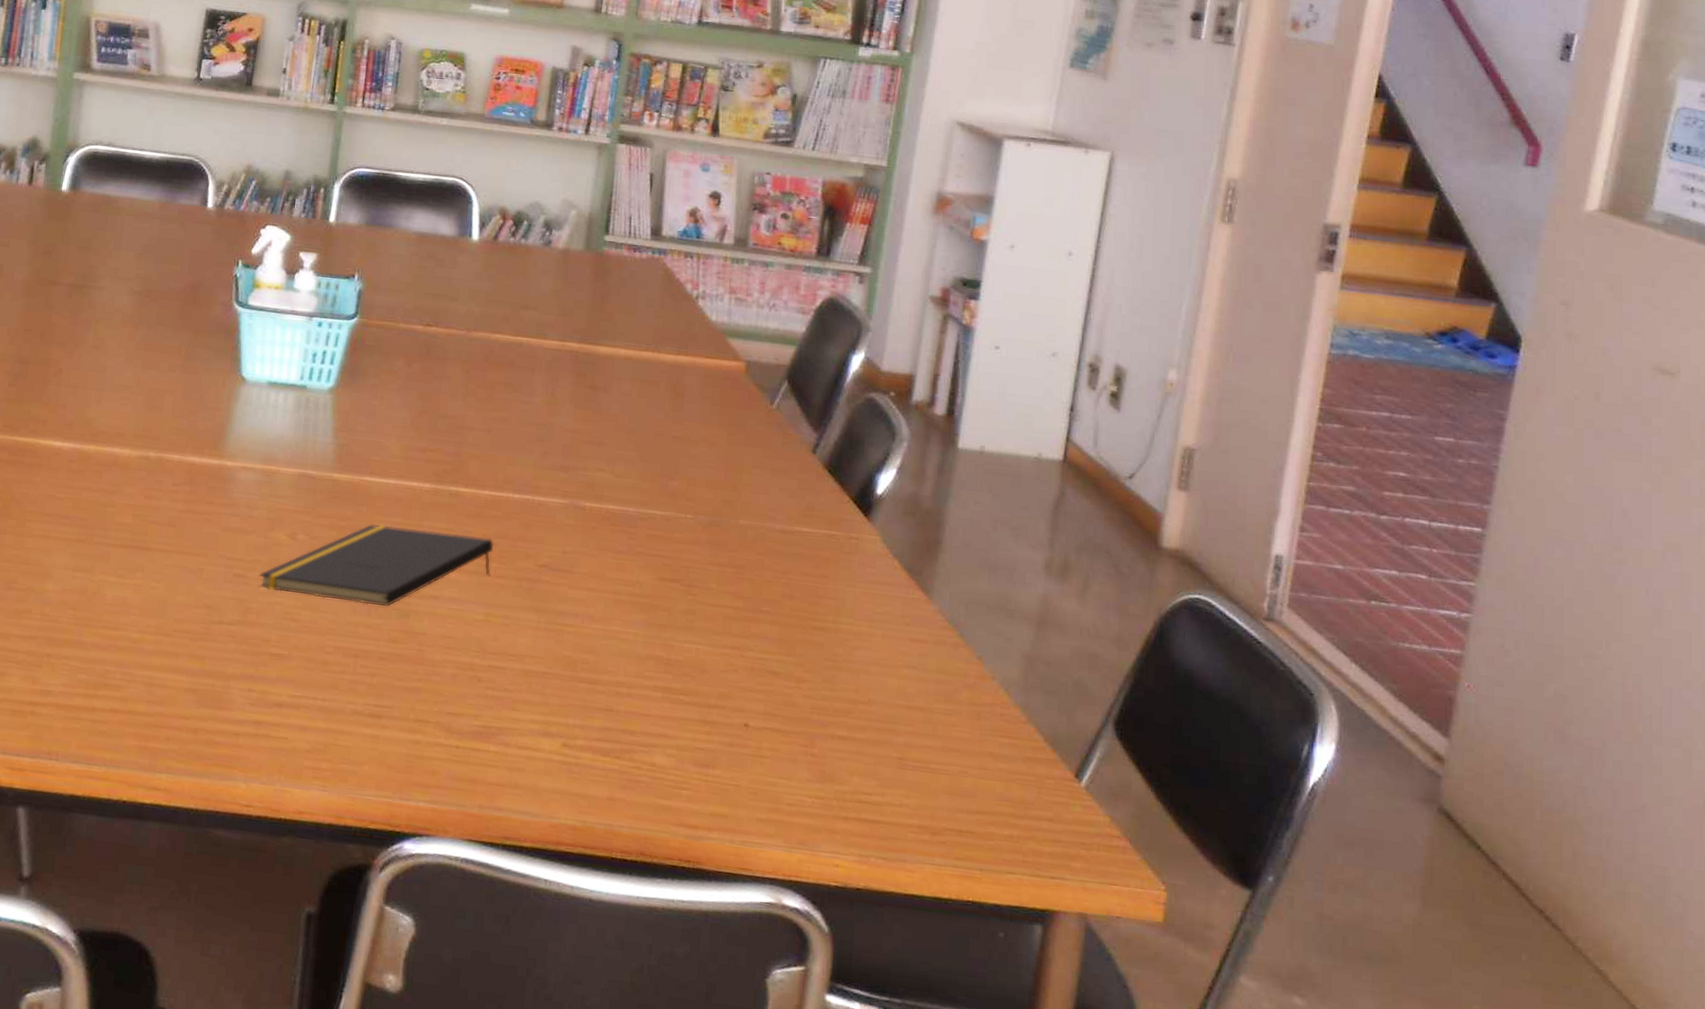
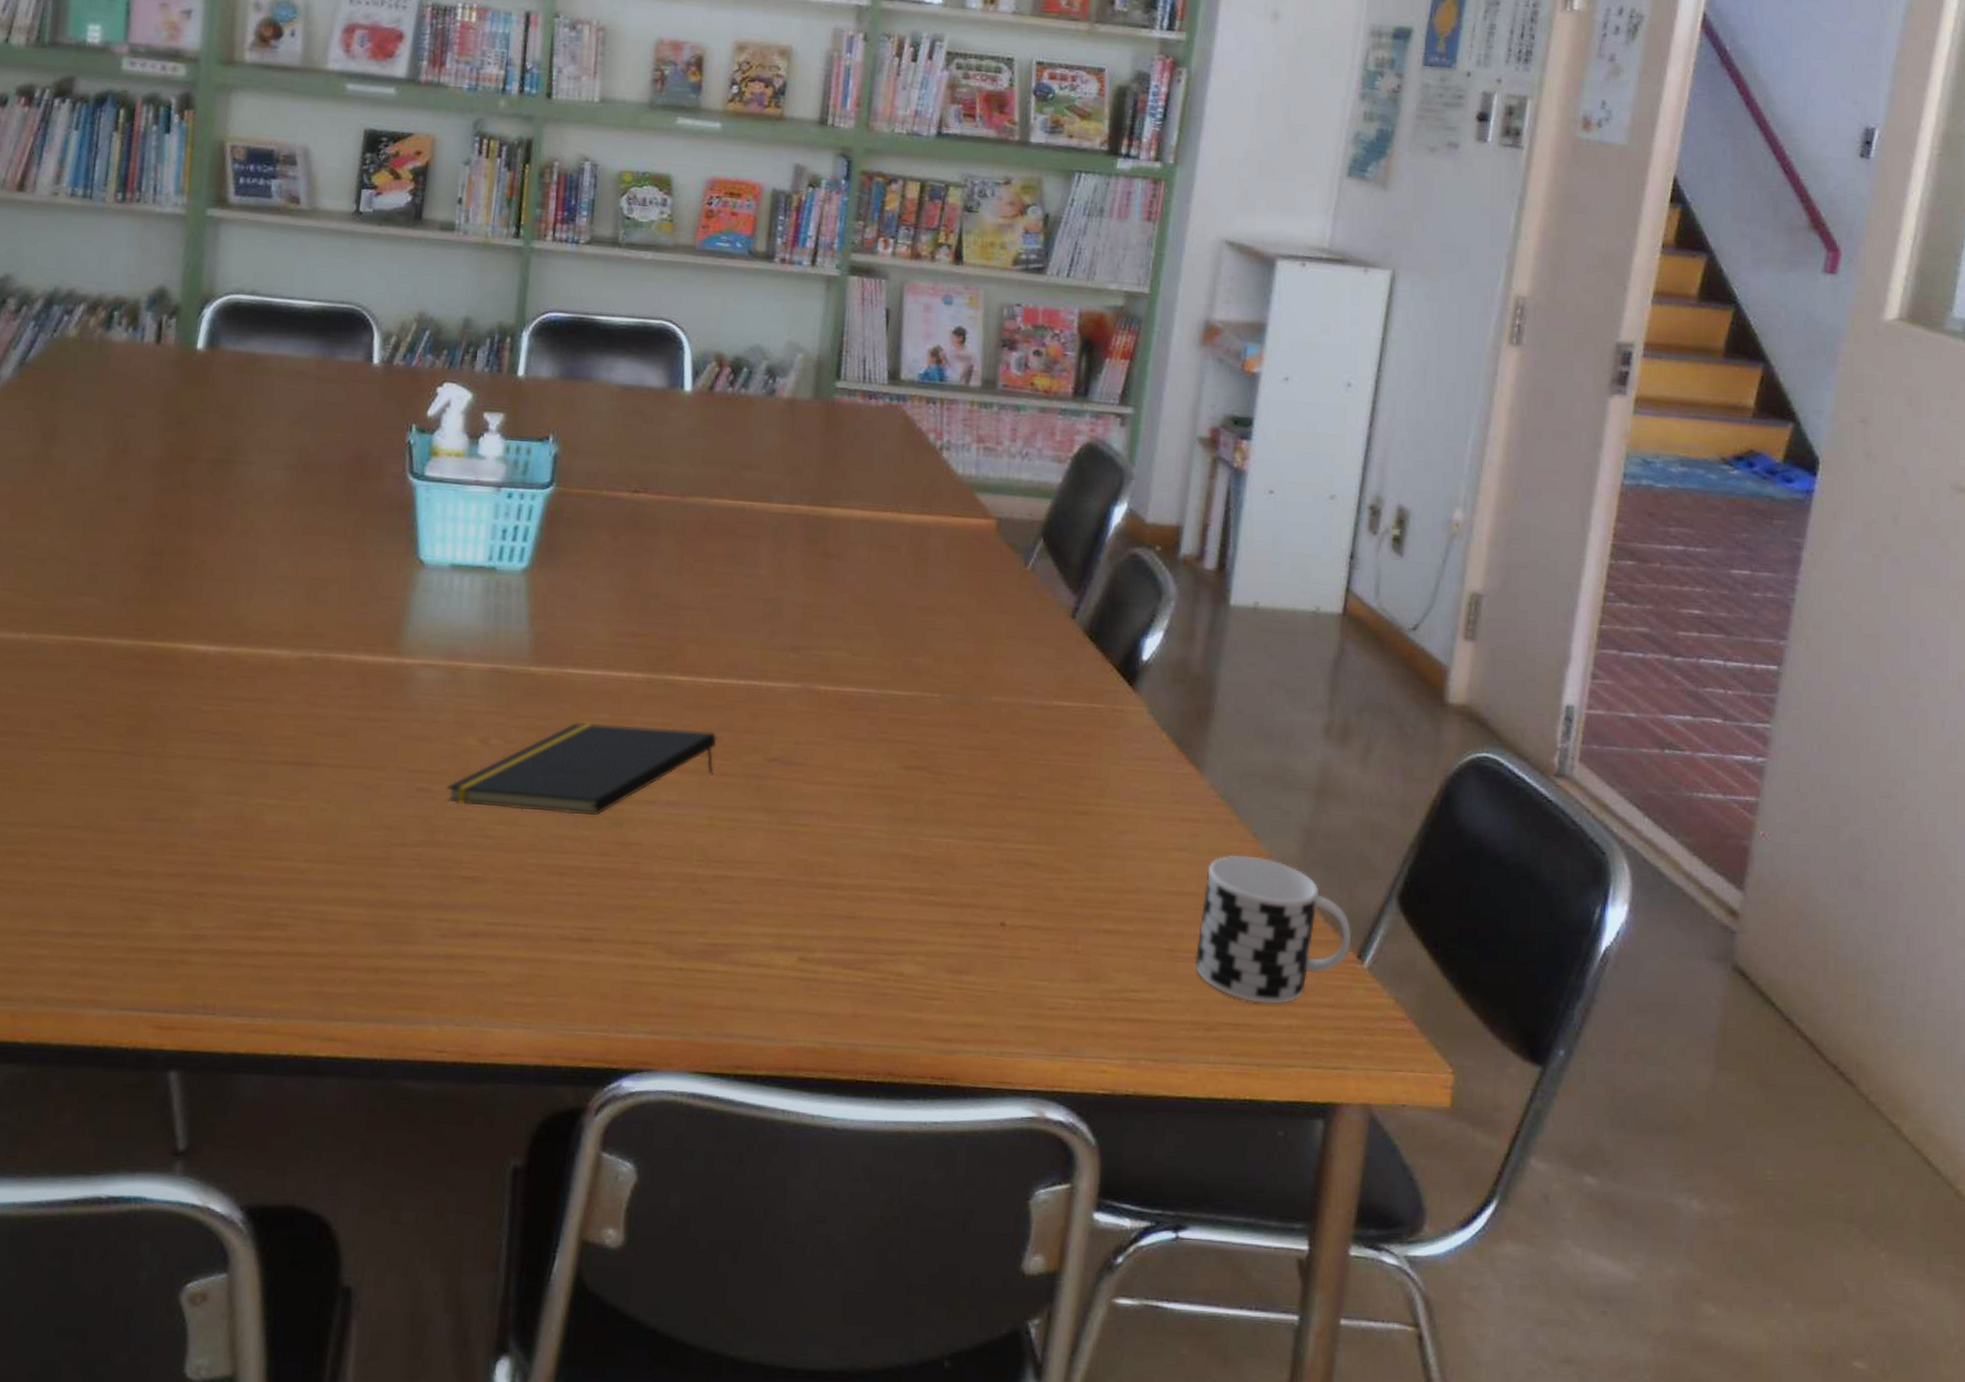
cup: none [922,674,1070,816] -> present [1194,854,1352,1005]

